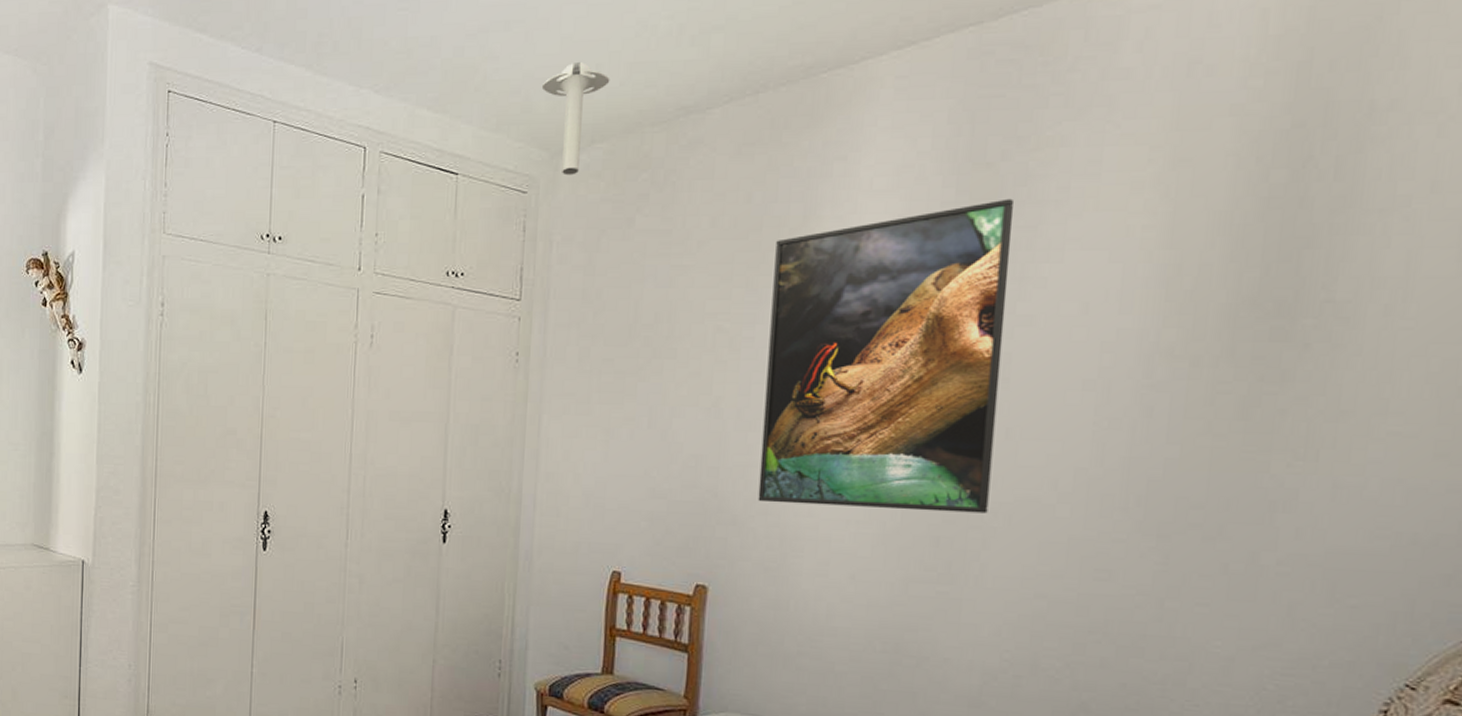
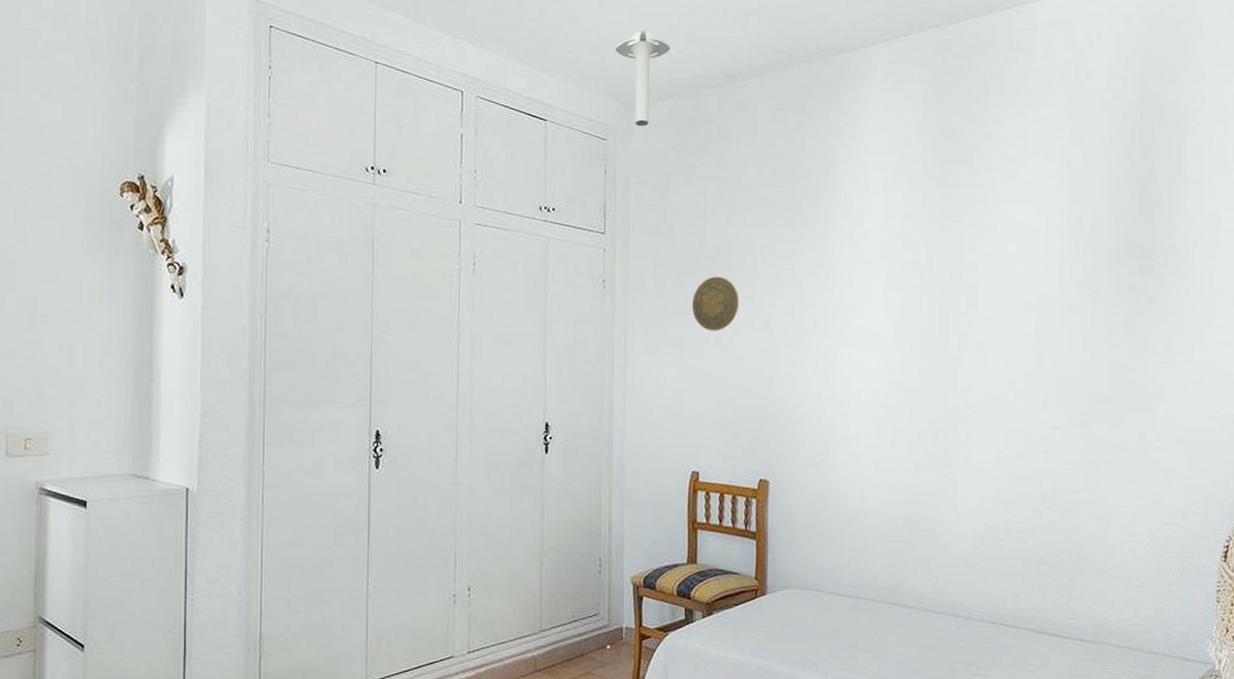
decorative plate: none [622,347,682,412] -> present [692,276,740,331]
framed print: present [758,198,1014,514] -> none [803,162,972,410]

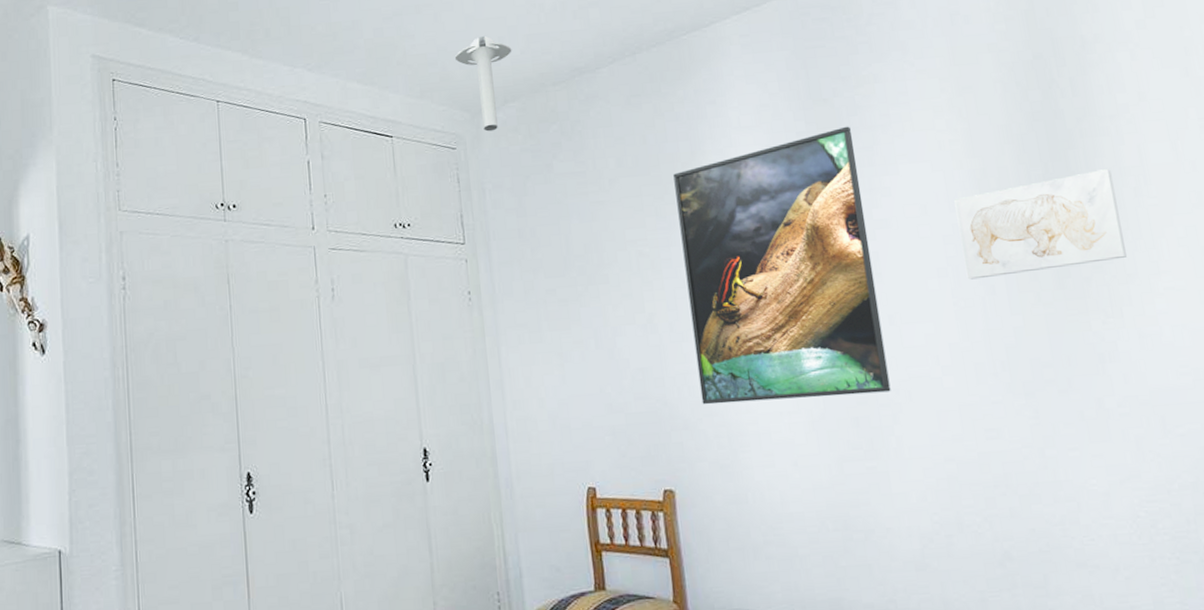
decorative plate: present [692,276,740,331] -> none [565,275,617,334]
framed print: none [803,162,972,410] -> present [673,126,891,405]
wall art: none [1050,229,1188,317] -> present [954,169,1127,280]

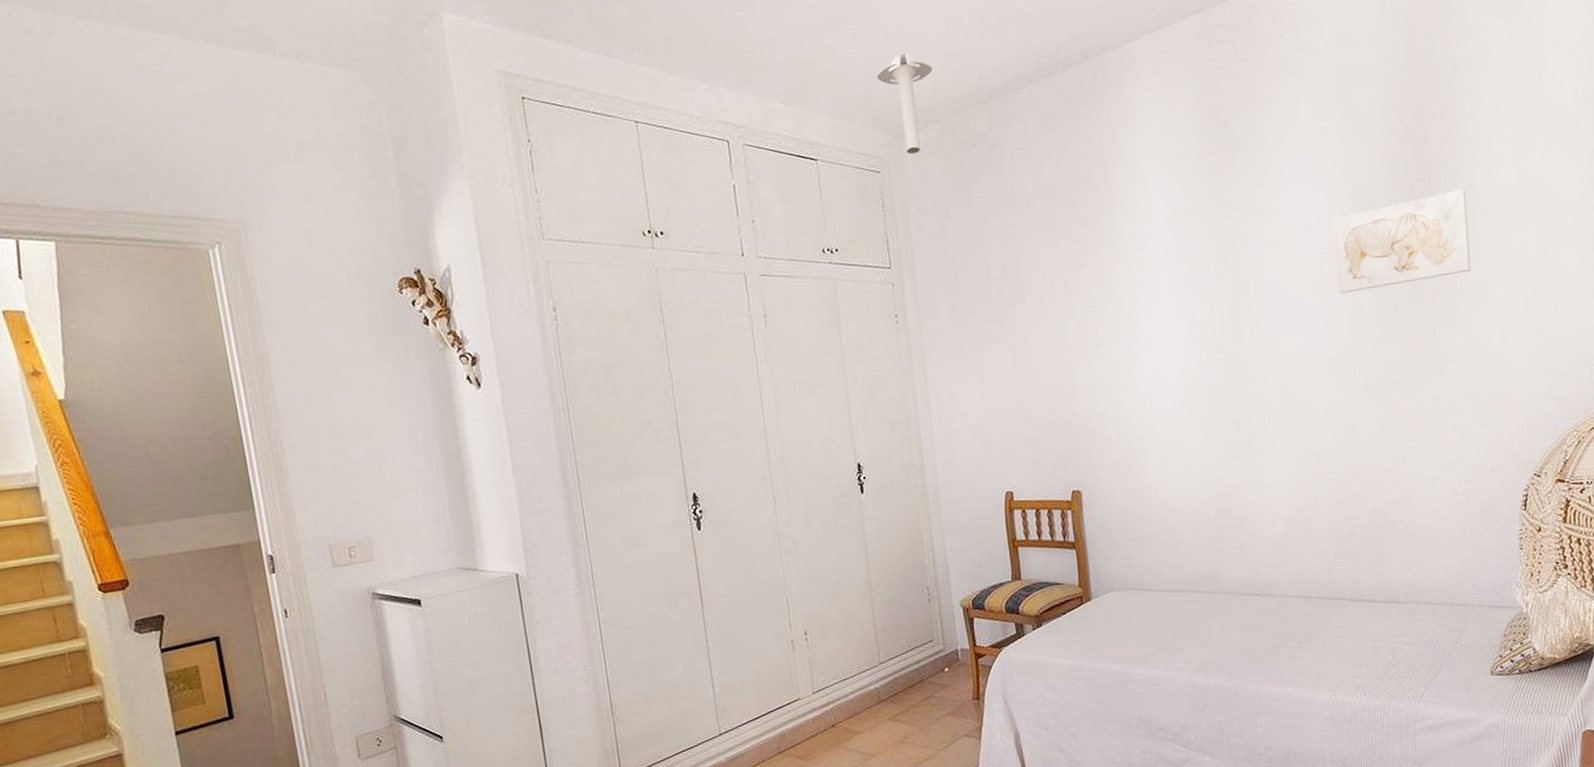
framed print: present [673,126,891,405] -> none [1085,148,1268,414]

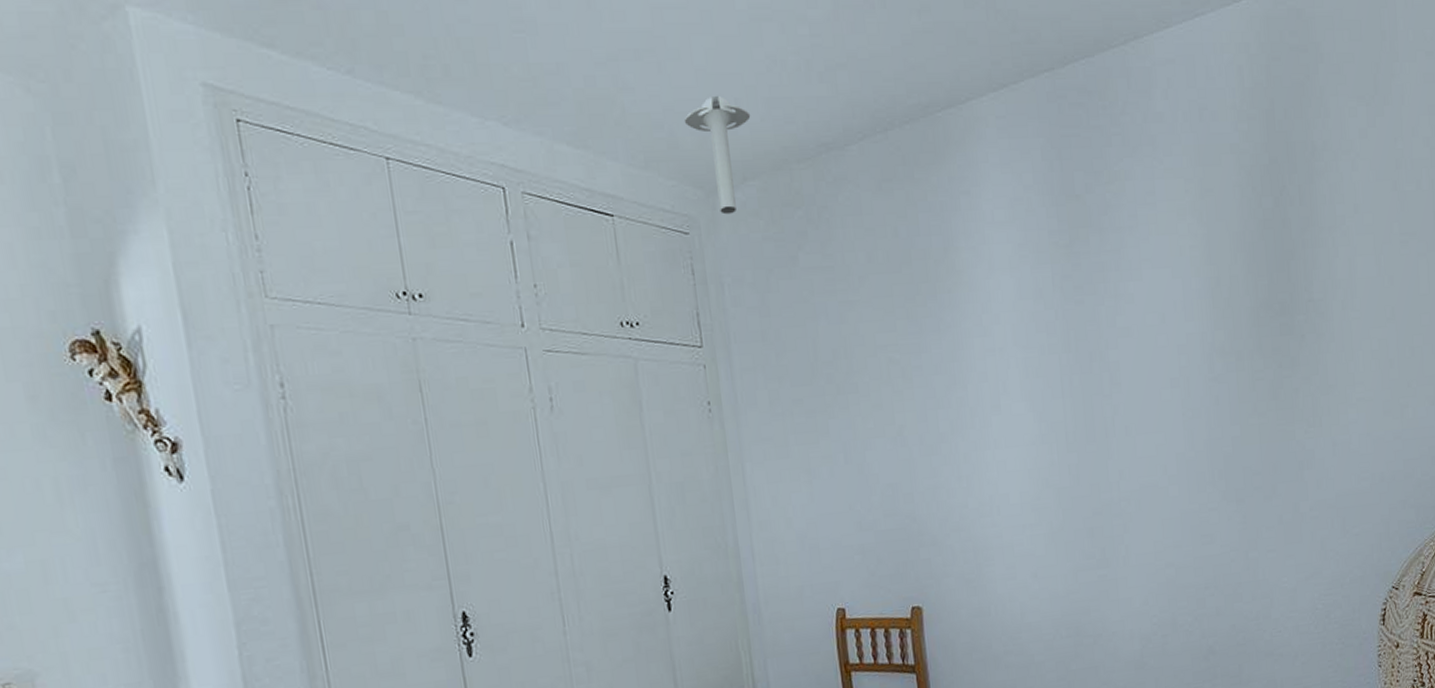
wall art: present [1332,189,1471,294] -> none [1190,281,1330,390]

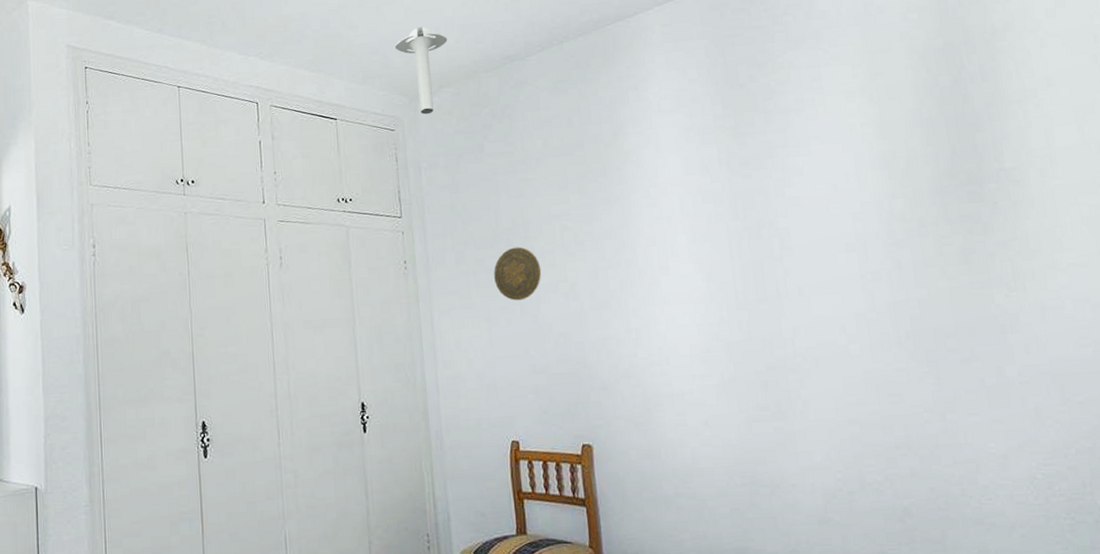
decorative plate: none [813,383,867,448] -> present [494,247,542,301]

